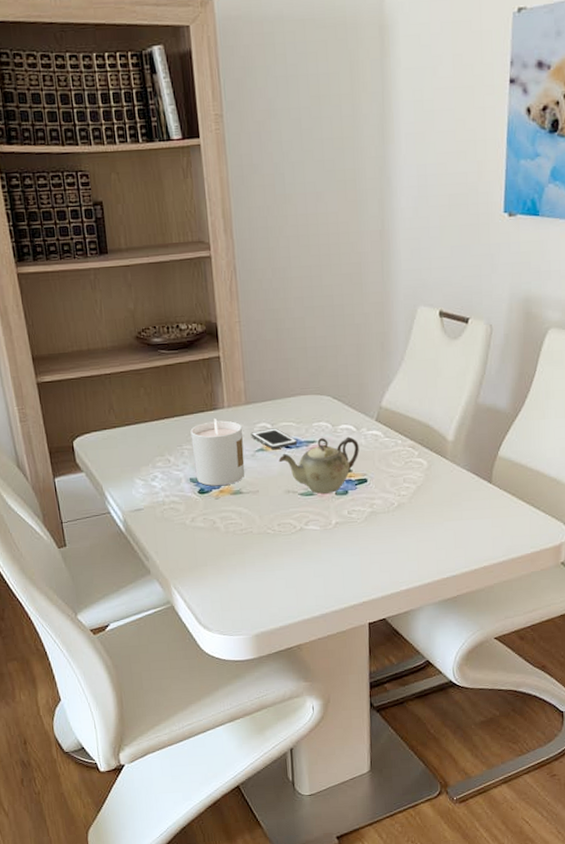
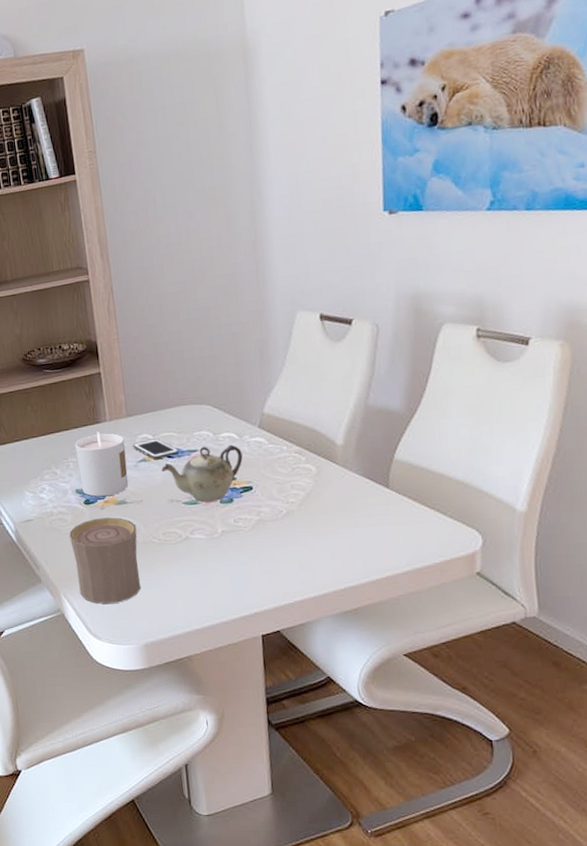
cup: none [182,507,254,595] -> present [69,517,141,604]

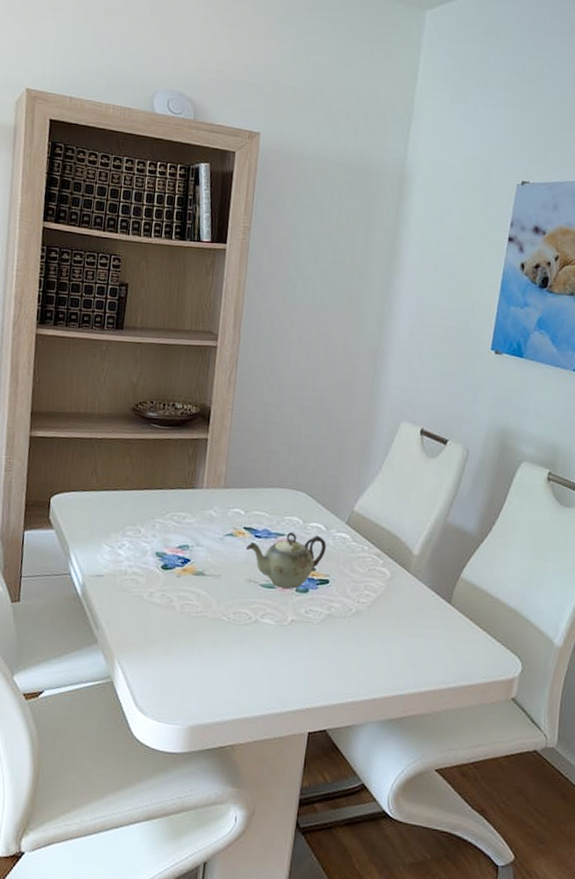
cup: present [69,517,141,604] -> none [135,585,209,678]
candle: present [75,432,128,497] -> none [162,497,216,565]
cell phone: present [132,439,180,460] -> none [223,515,268,537]

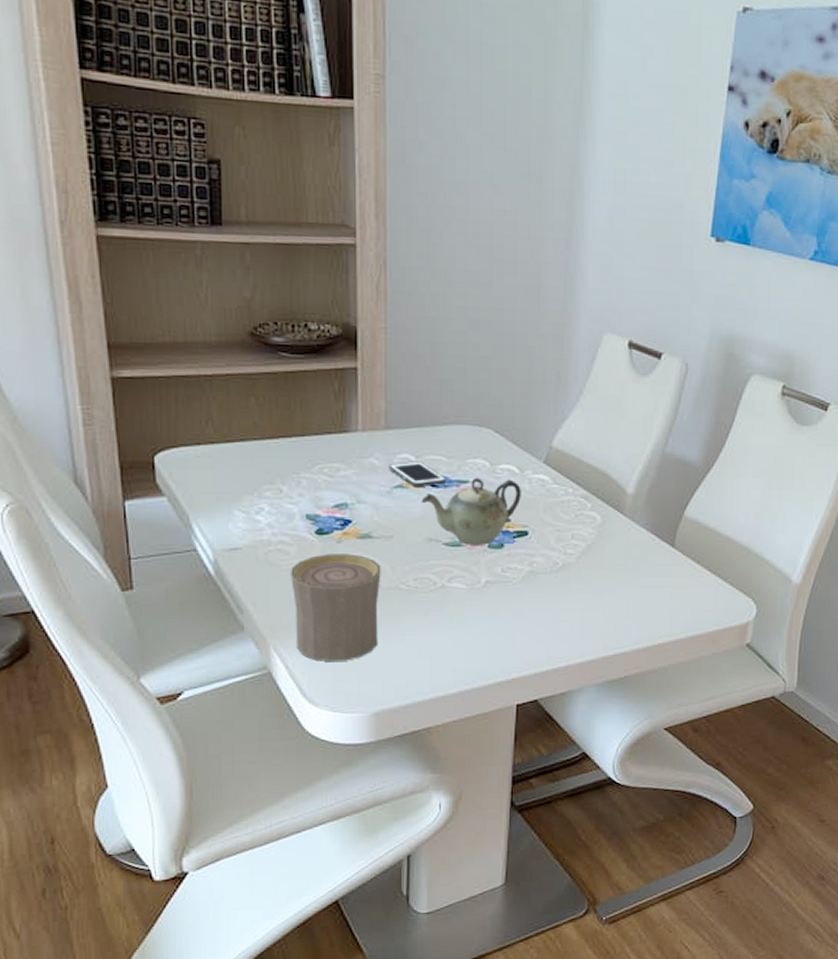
cup: none [135,585,209,678] -> present [291,554,381,661]
cell phone: none [223,515,268,537] -> present [389,461,447,488]

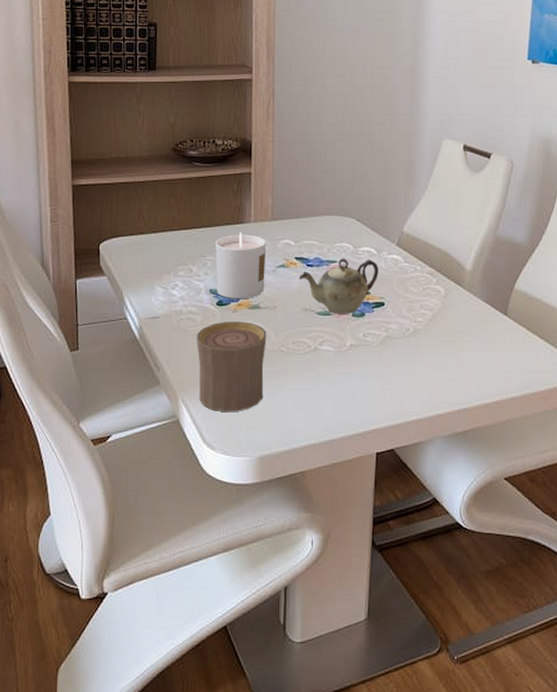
candle: none [311,443,378,527] -> present [215,232,266,299]
cell phone: present [389,461,447,488] -> none [274,245,319,267]

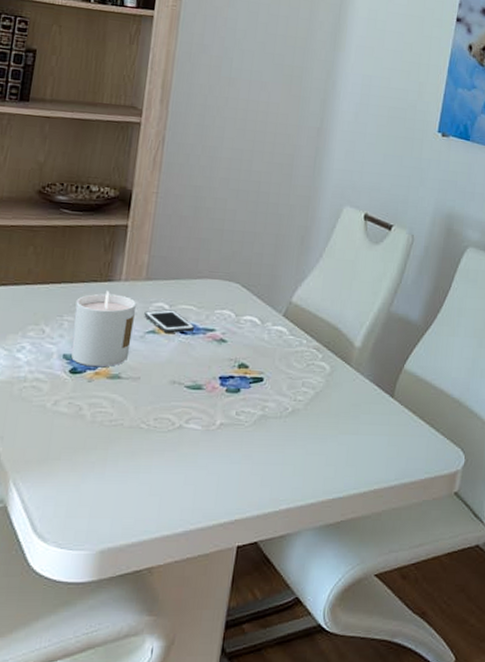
cup: present [197,321,267,412] -> none [35,392,126,497]
cell phone: none [274,245,319,267] -> present [144,309,195,334]
teapot: present [299,258,379,314] -> none [169,326,261,389]

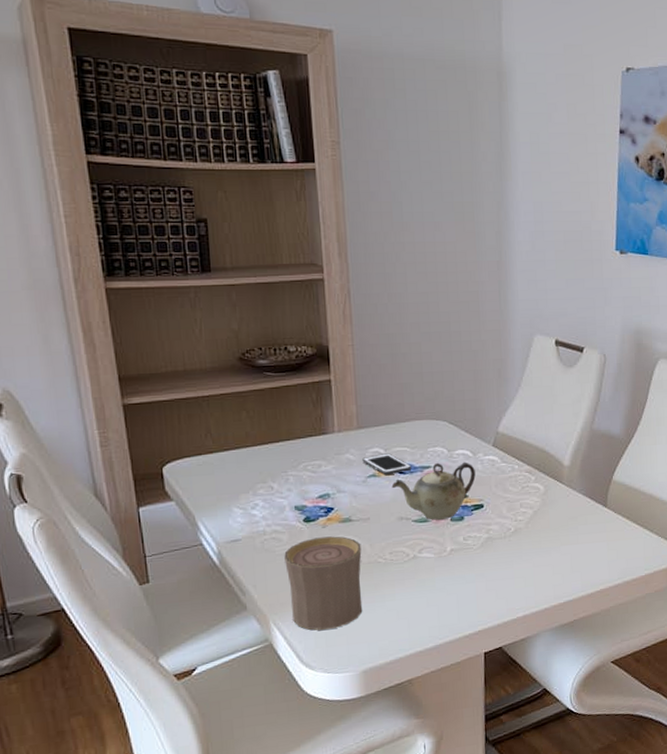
cup: none [35,392,126,497] -> present [284,536,363,630]
candle: present [70,291,136,368] -> none [296,443,355,514]
teapot: none [169,326,261,389] -> present [391,462,476,520]

